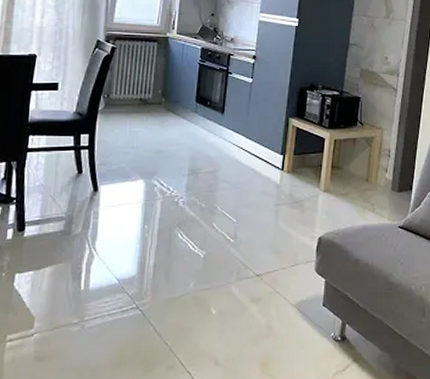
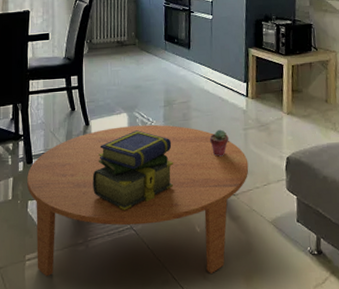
coffee table: none [16,194,277,361] -> present [27,124,249,277]
stack of books: none [95,200,193,288] -> present [92,130,174,211]
potted succulent: none [235,204,258,233] -> present [209,129,229,157]

